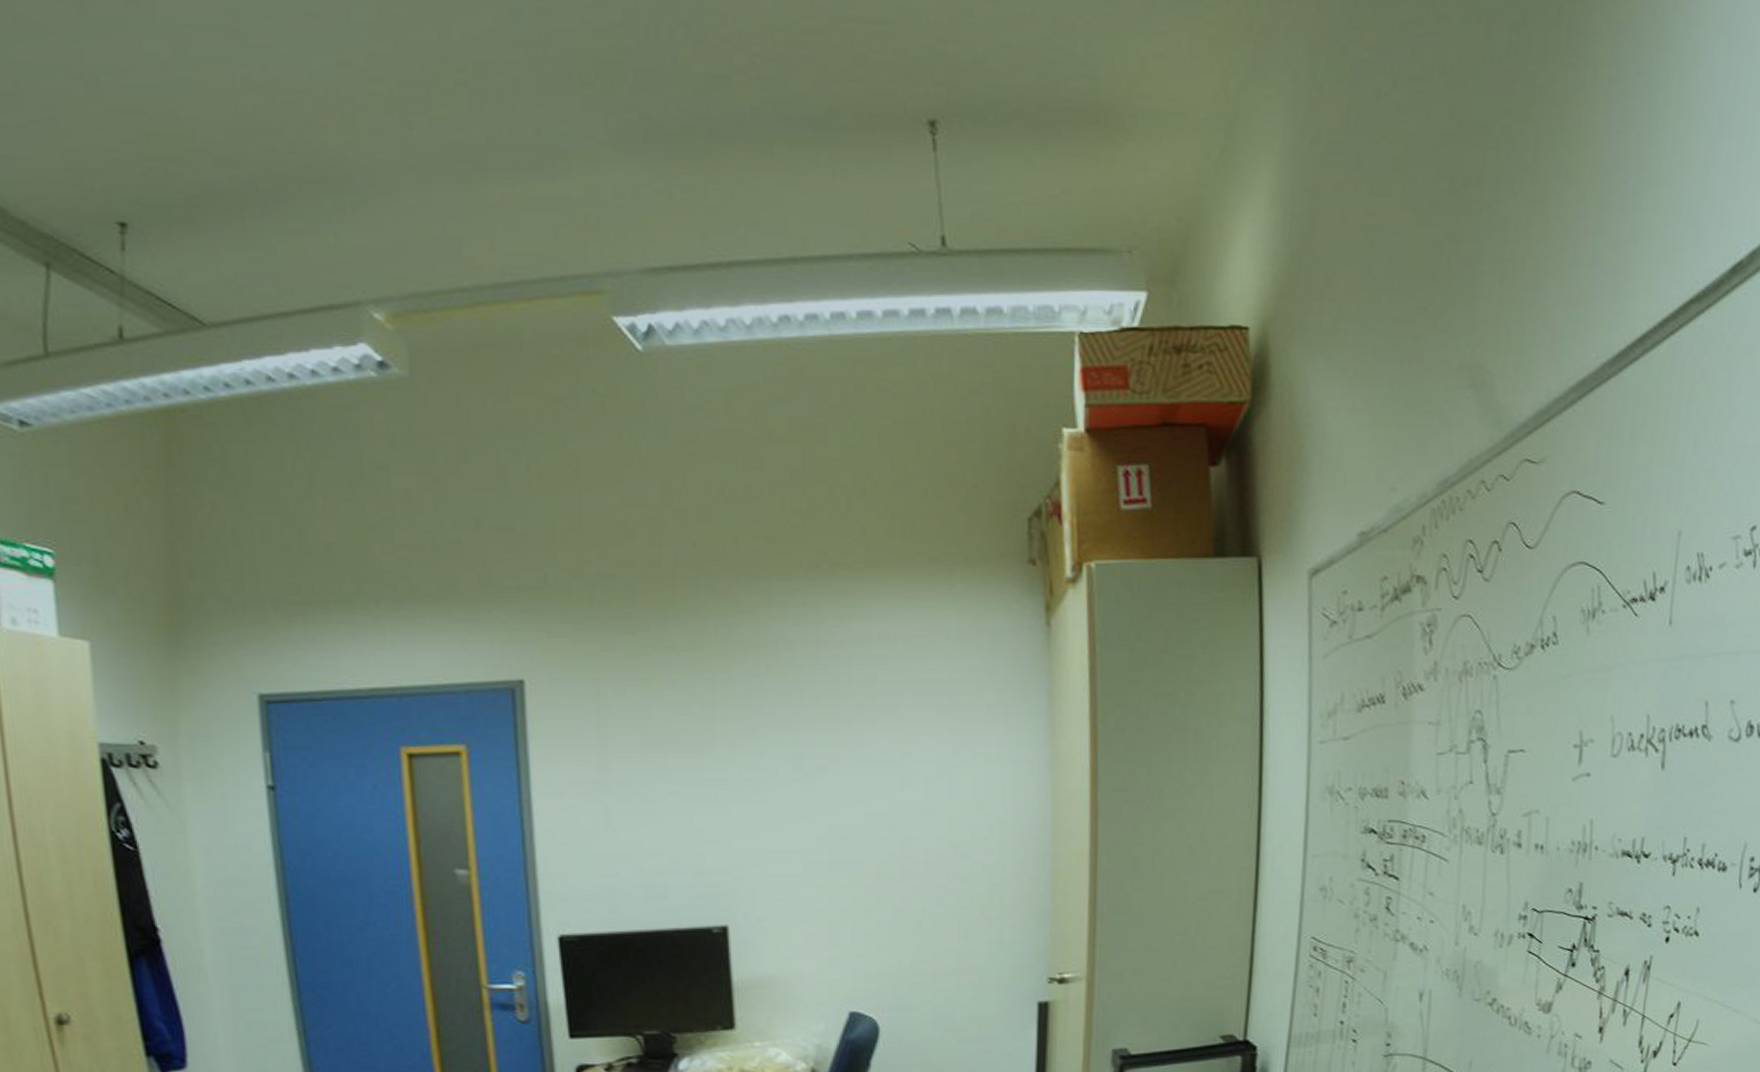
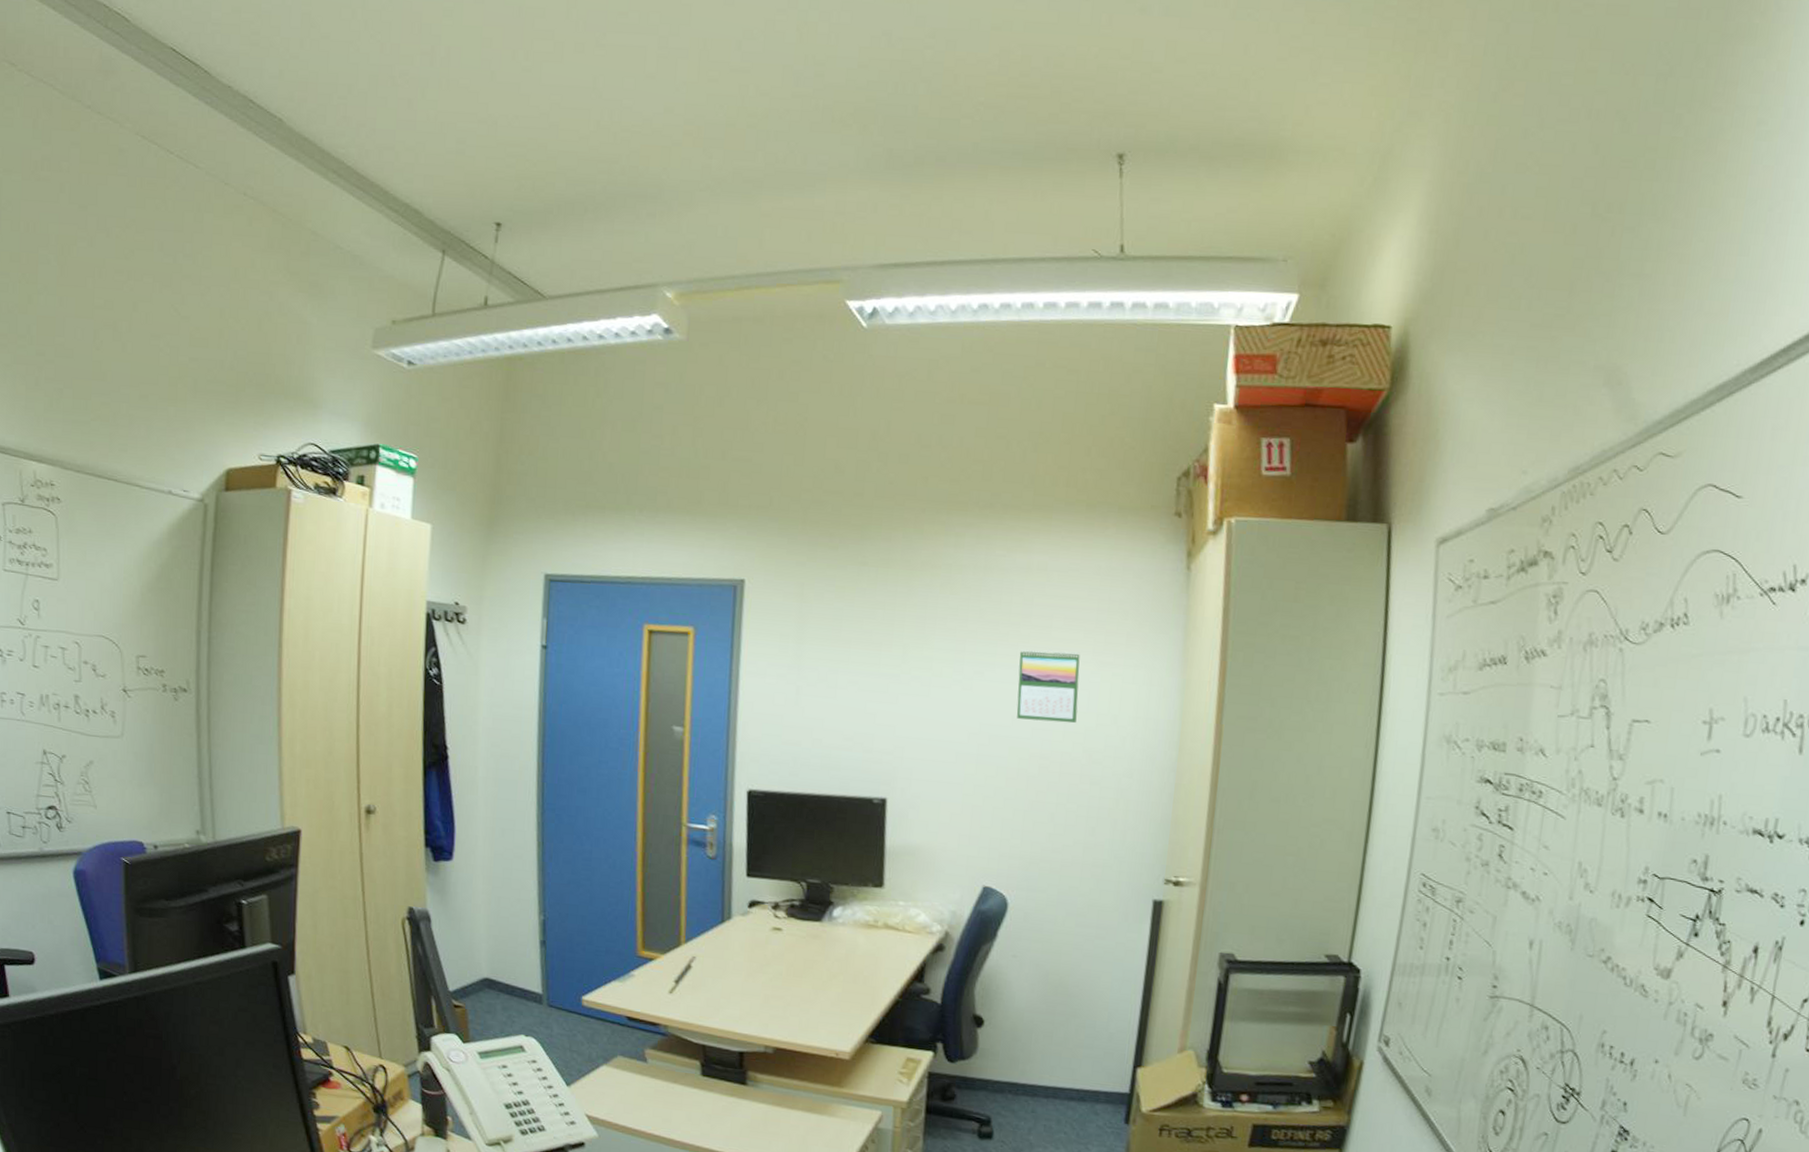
calendar: none [866,732,938,816] -> present [1016,649,1080,723]

